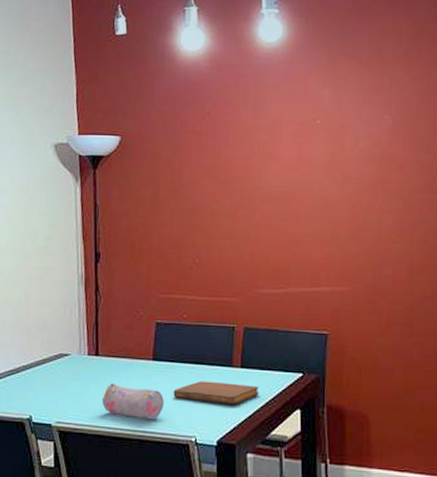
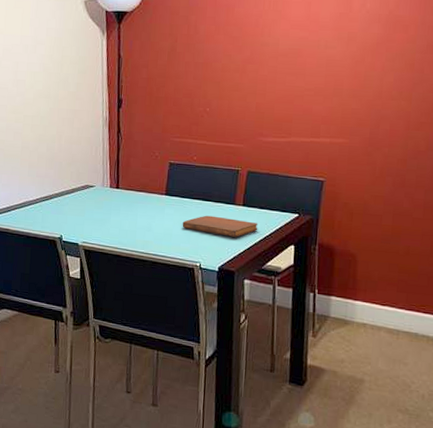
pencil case: present [102,382,164,420] -> none [121,212,174,246]

